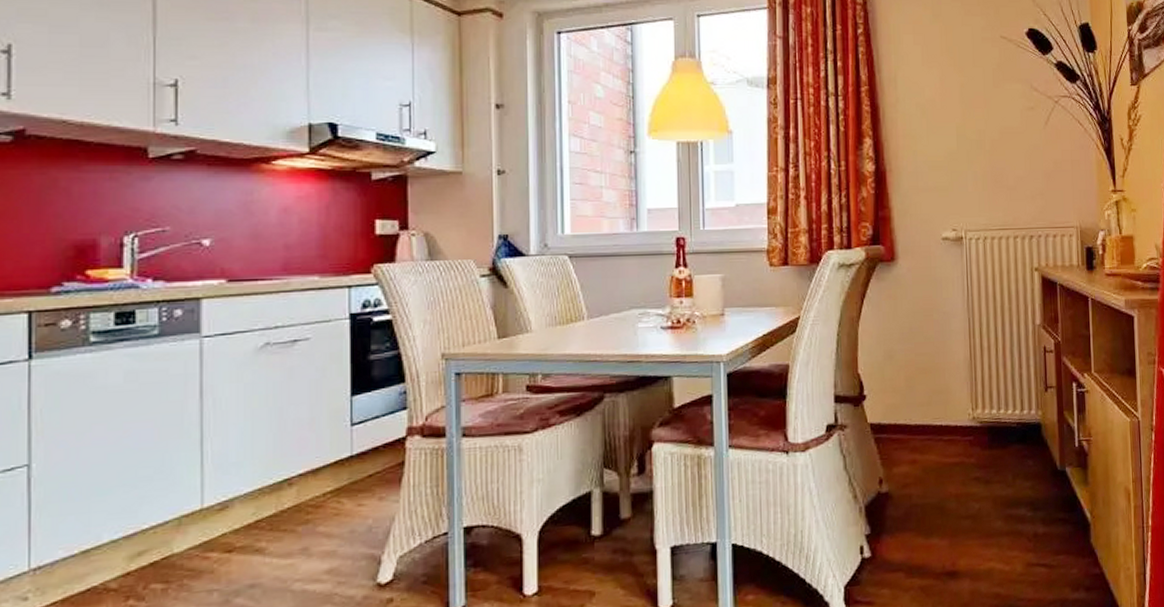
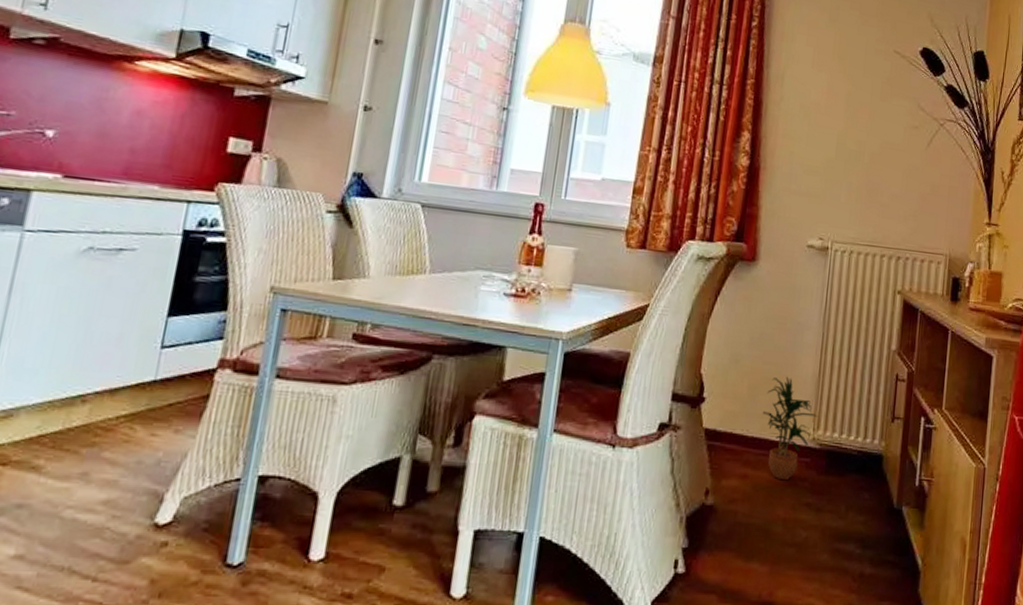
potted plant: none [922,364,975,460] -> present [763,376,818,481]

